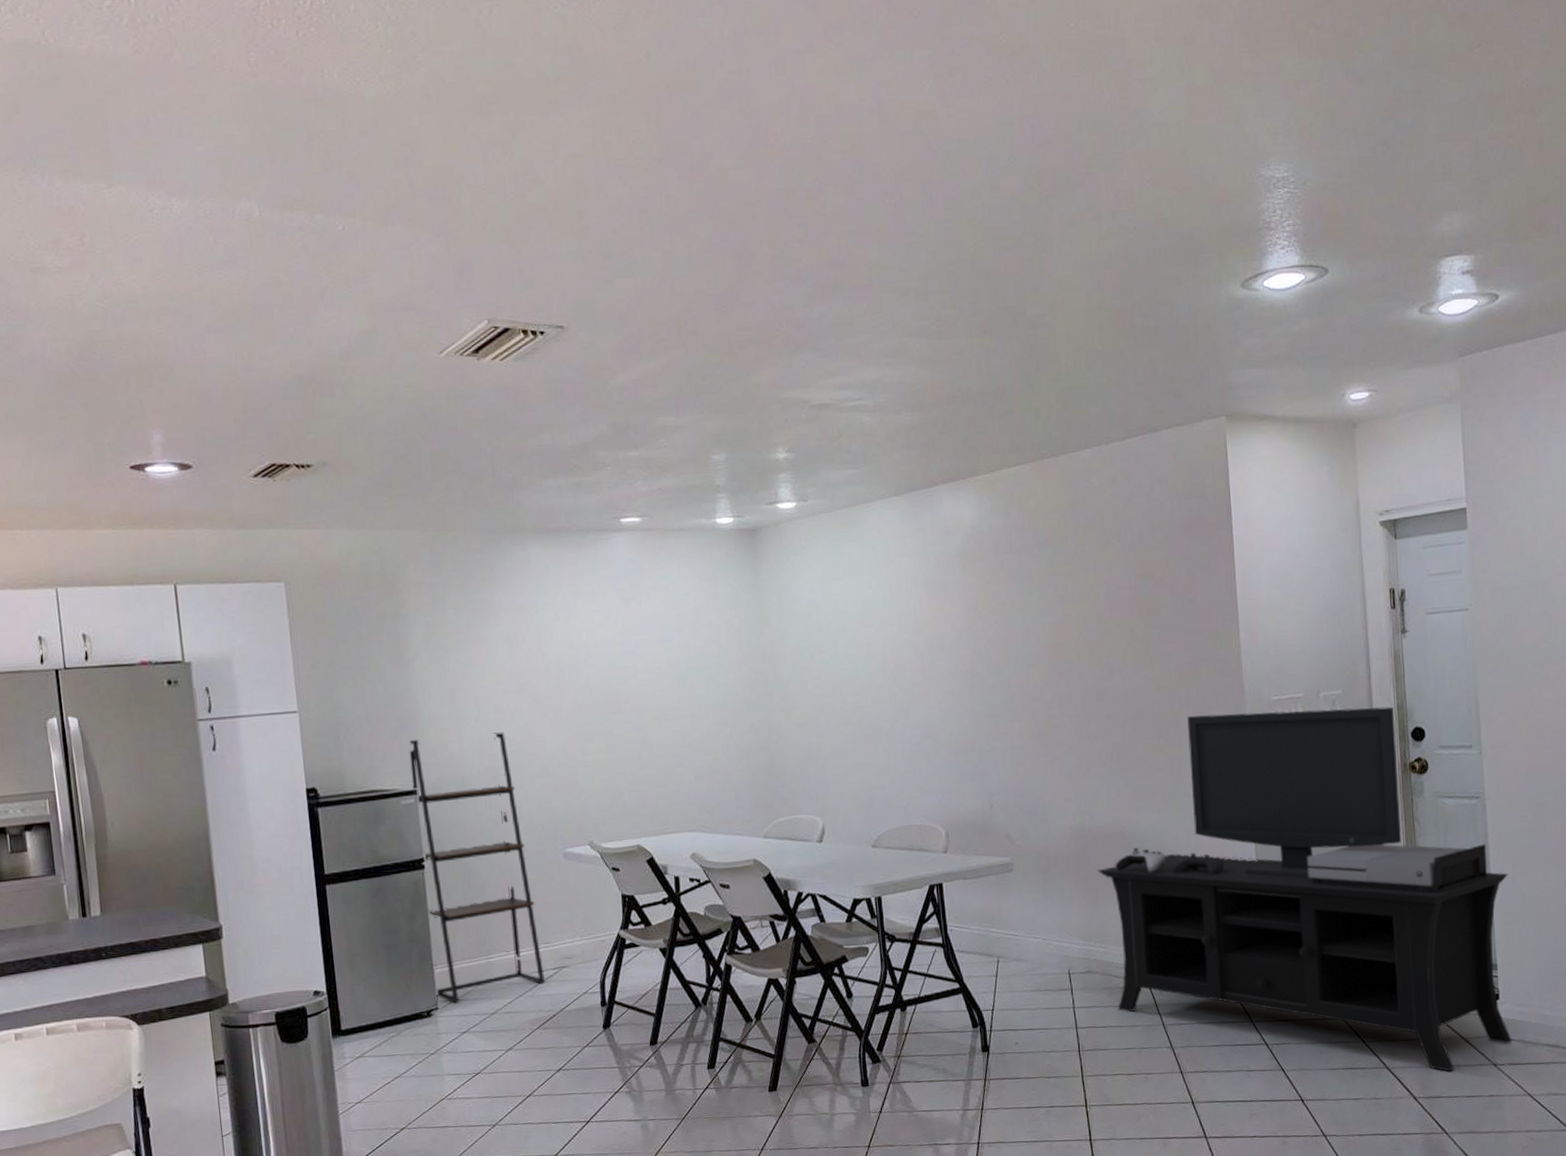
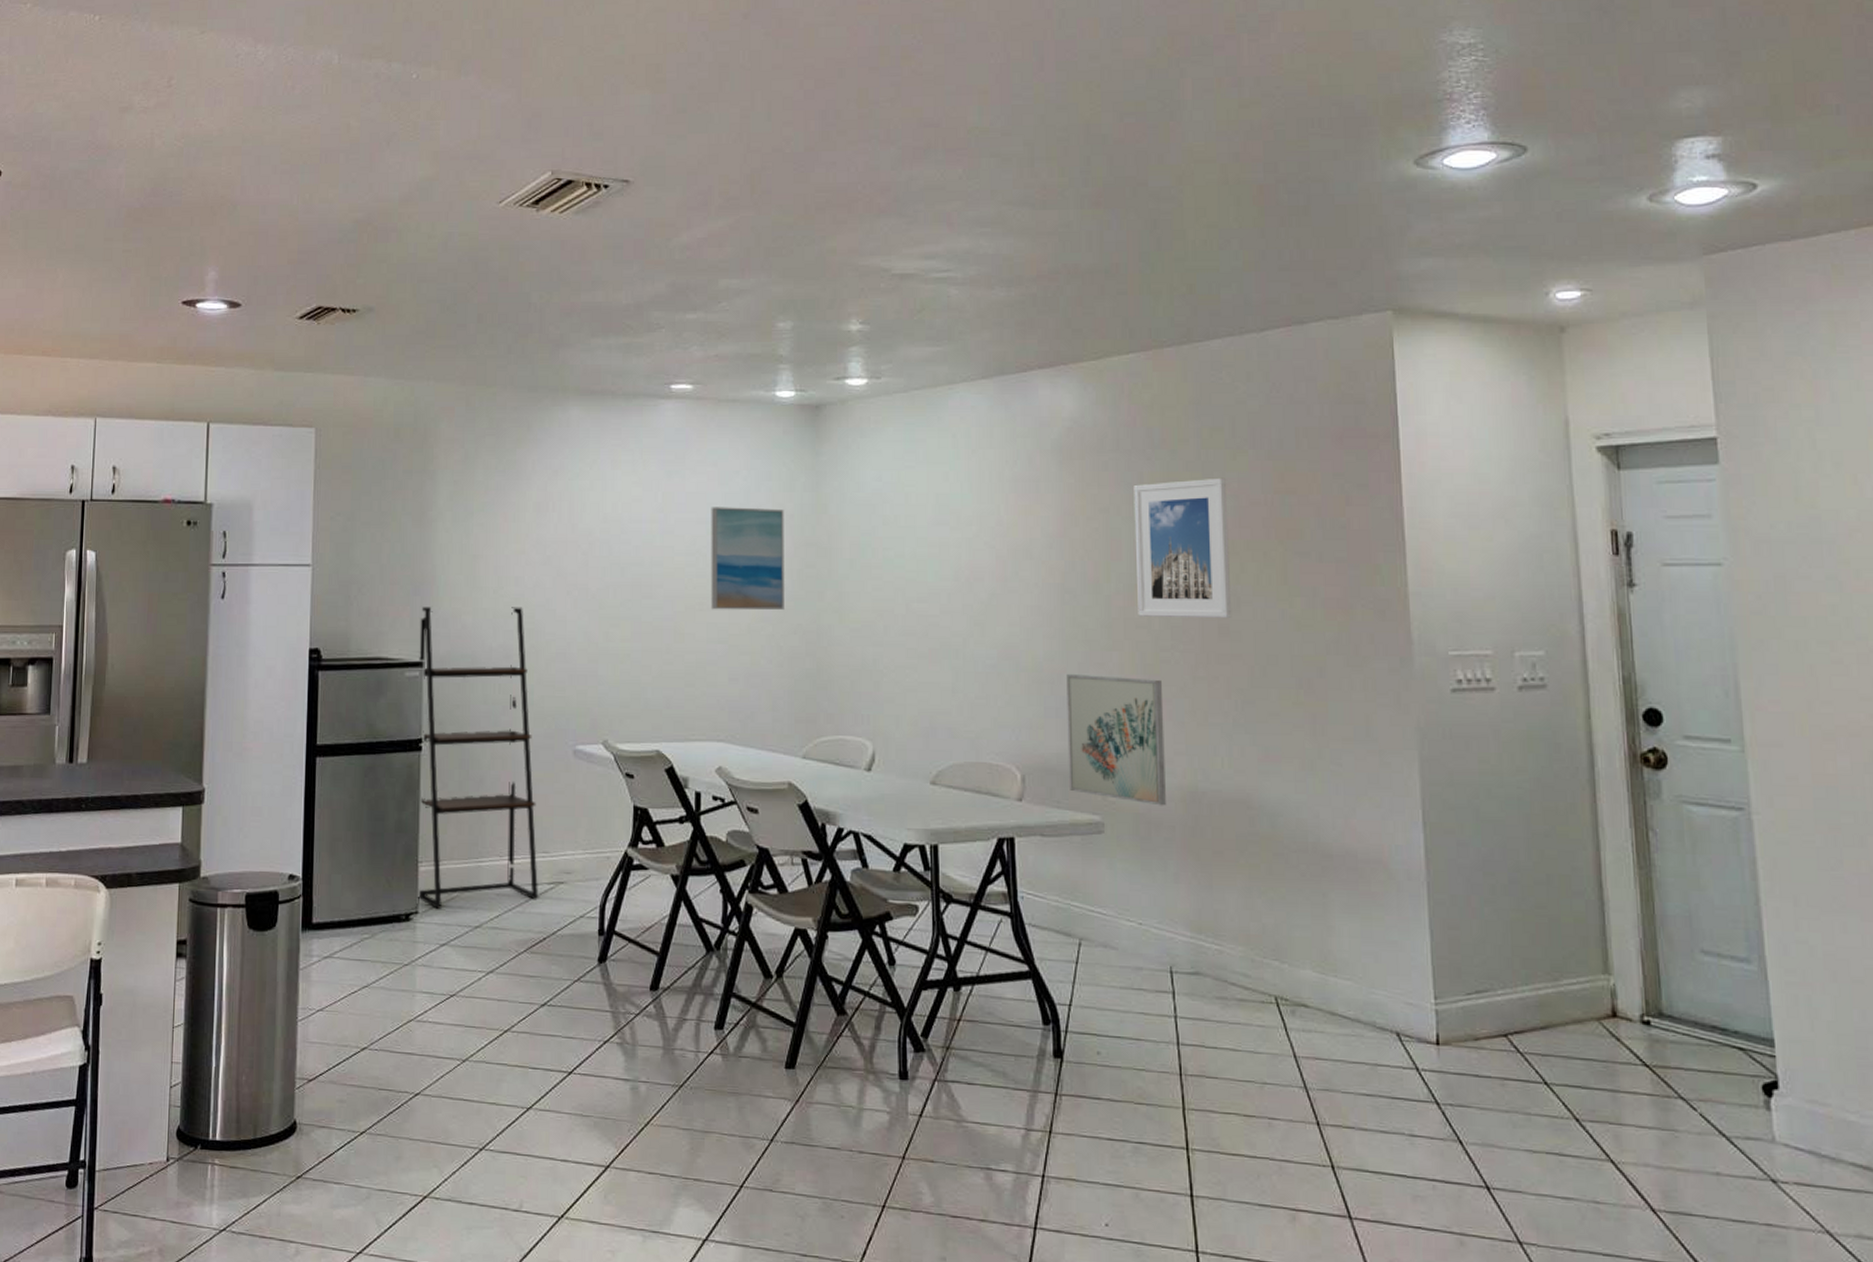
wall art: none [666,624,739,719] -> present [711,507,784,611]
wall art: none [977,742,1060,845] -> present [1066,673,1166,806]
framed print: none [1025,568,1107,691] -> present [1134,477,1232,619]
media console: present [1097,706,1512,1072] -> none [1212,664,1800,1181]

